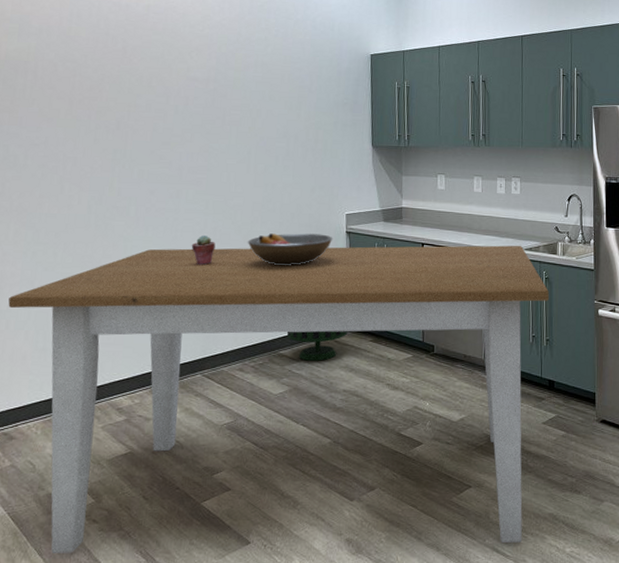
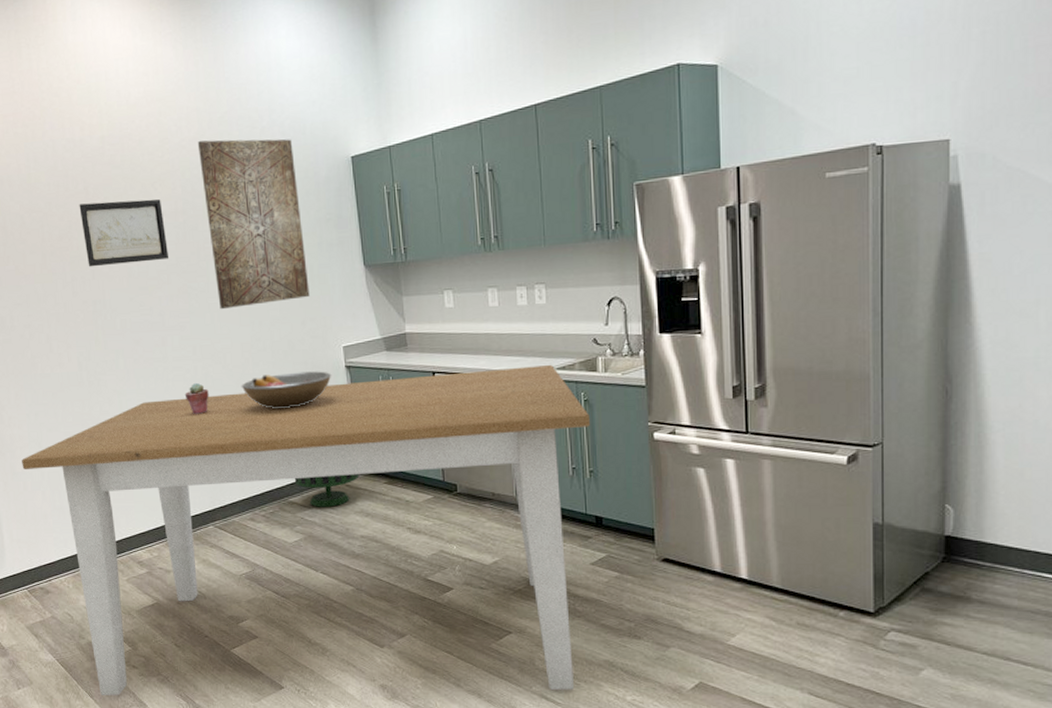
wall art: none [114,61,196,120] -> present [79,199,168,267]
wall art: none [236,22,322,171] -> present [197,139,310,310]

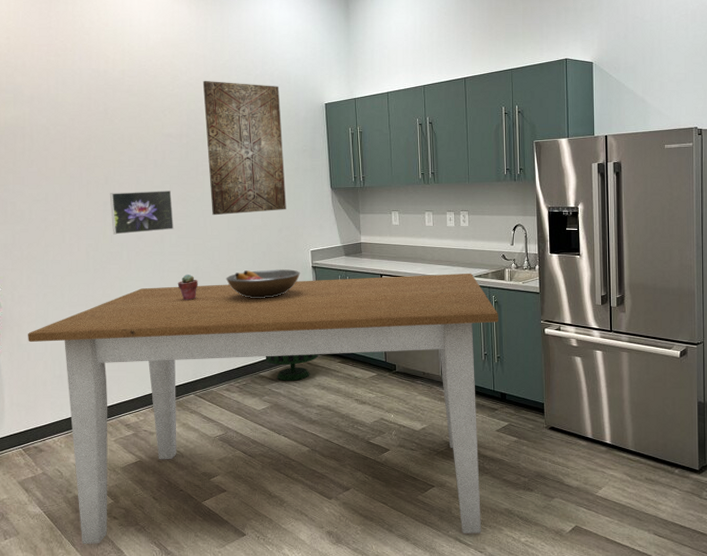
wall art: present [79,199,168,267] -> none [98,122,172,174]
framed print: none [98,281,177,340] -> present [109,190,174,235]

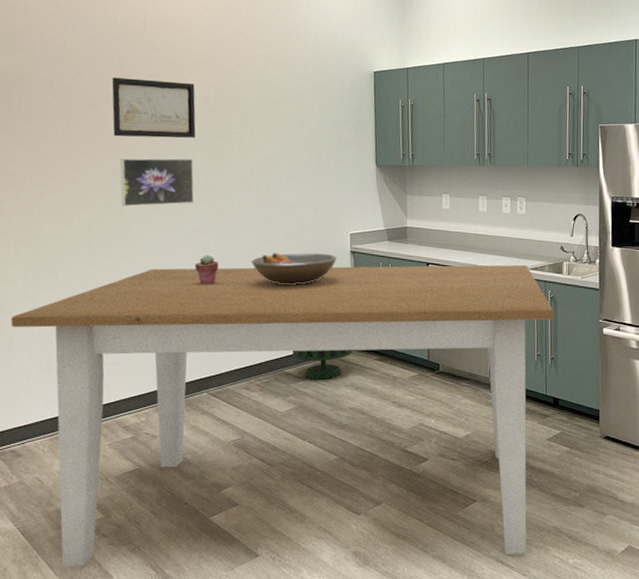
wall art: none [98,122,172,174] -> present [112,77,196,138]
wall art: present [202,80,286,216] -> none [236,37,325,190]

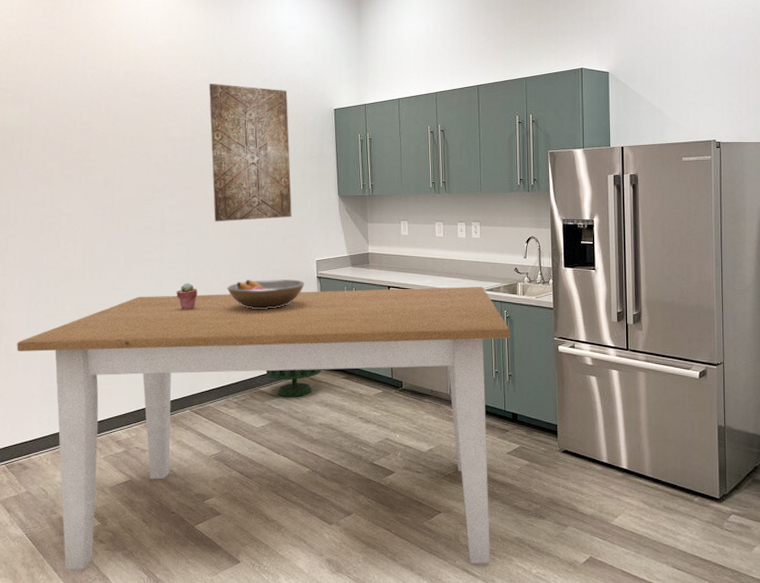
wall art: present [112,77,196,138] -> none [100,124,175,177]
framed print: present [120,158,195,207] -> none [108,194,175,240]
wall art: none [236,37,325,190] -> present [208,83,292,222]

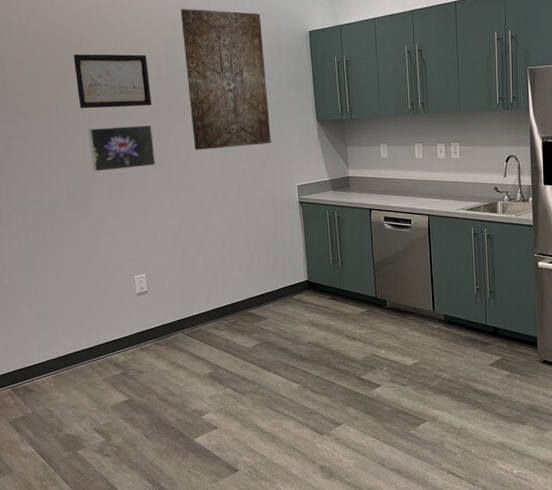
table: present [17,286,510,570] -> none [11,206,491,481]
wall art: none [100,124,175,177] -> present [73,54,151,109]
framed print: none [108,194,175,240] -> present [88,124,156,172]
potted succulent: present [176,282,198,311] -> none [161,211,183,239]
fruit bowl: present [226,279,305,309] -> none [210,205,288,235]
trash can: present [266,368,322,397] -> none [254,290,308,318]

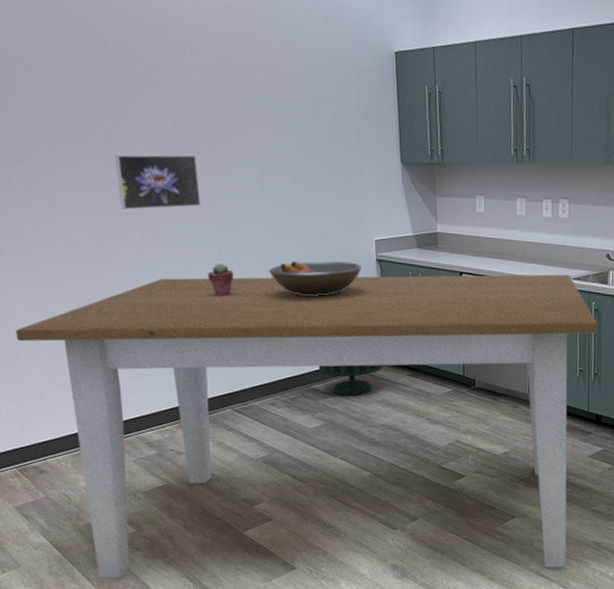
table: none [11,206,491,481] -> present [16,274,598,578]
wall art: present [73,54,151,109] -> none [96,59,196,132]
potted succulent: none [161,211,183,239] -> present [207,262,234,296]
wall art: present [180,8,271,151] -> none [234,10,345,191]
fruit bowl: none [210,205,288,235] -> present [268,261,363,296]
trash can: none [254,290,308,318] -> present [319,364,383,396]

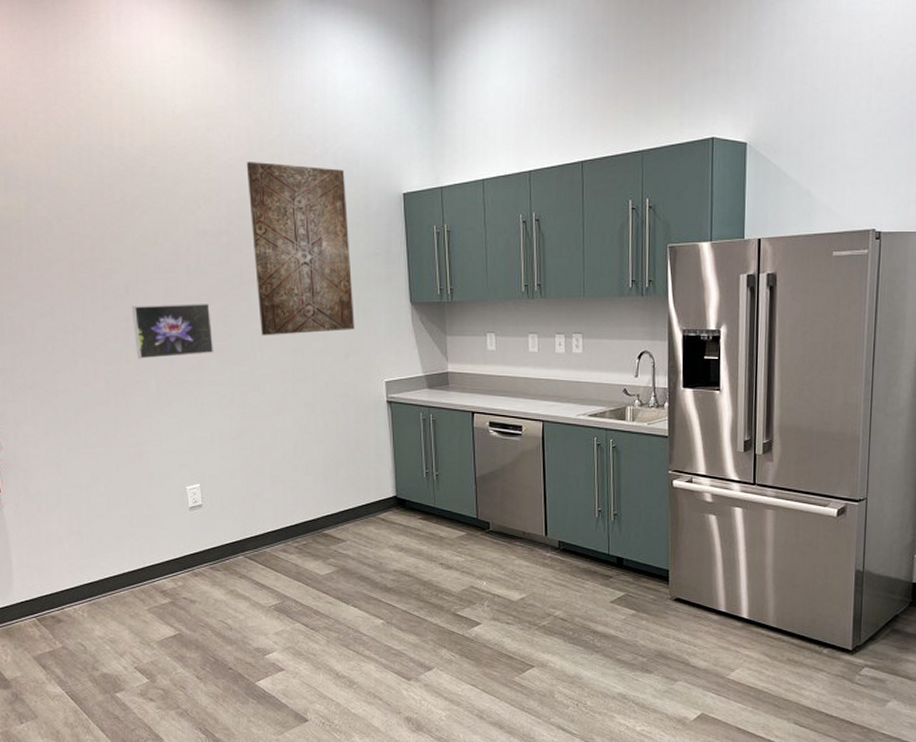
table: present [16,274,598,578] -> none [37,411,617,730]
potted succulent: present [207,262,234,296] -> none [219,408,245,442]
wall art: none [234,10,345,191] -> present [246,161,355,336]
fruit bowl: present [268,261,363,296] -> none [279,404,373,439]
trash can: present [319,364,383,396] -> none [330,507,395,541]

